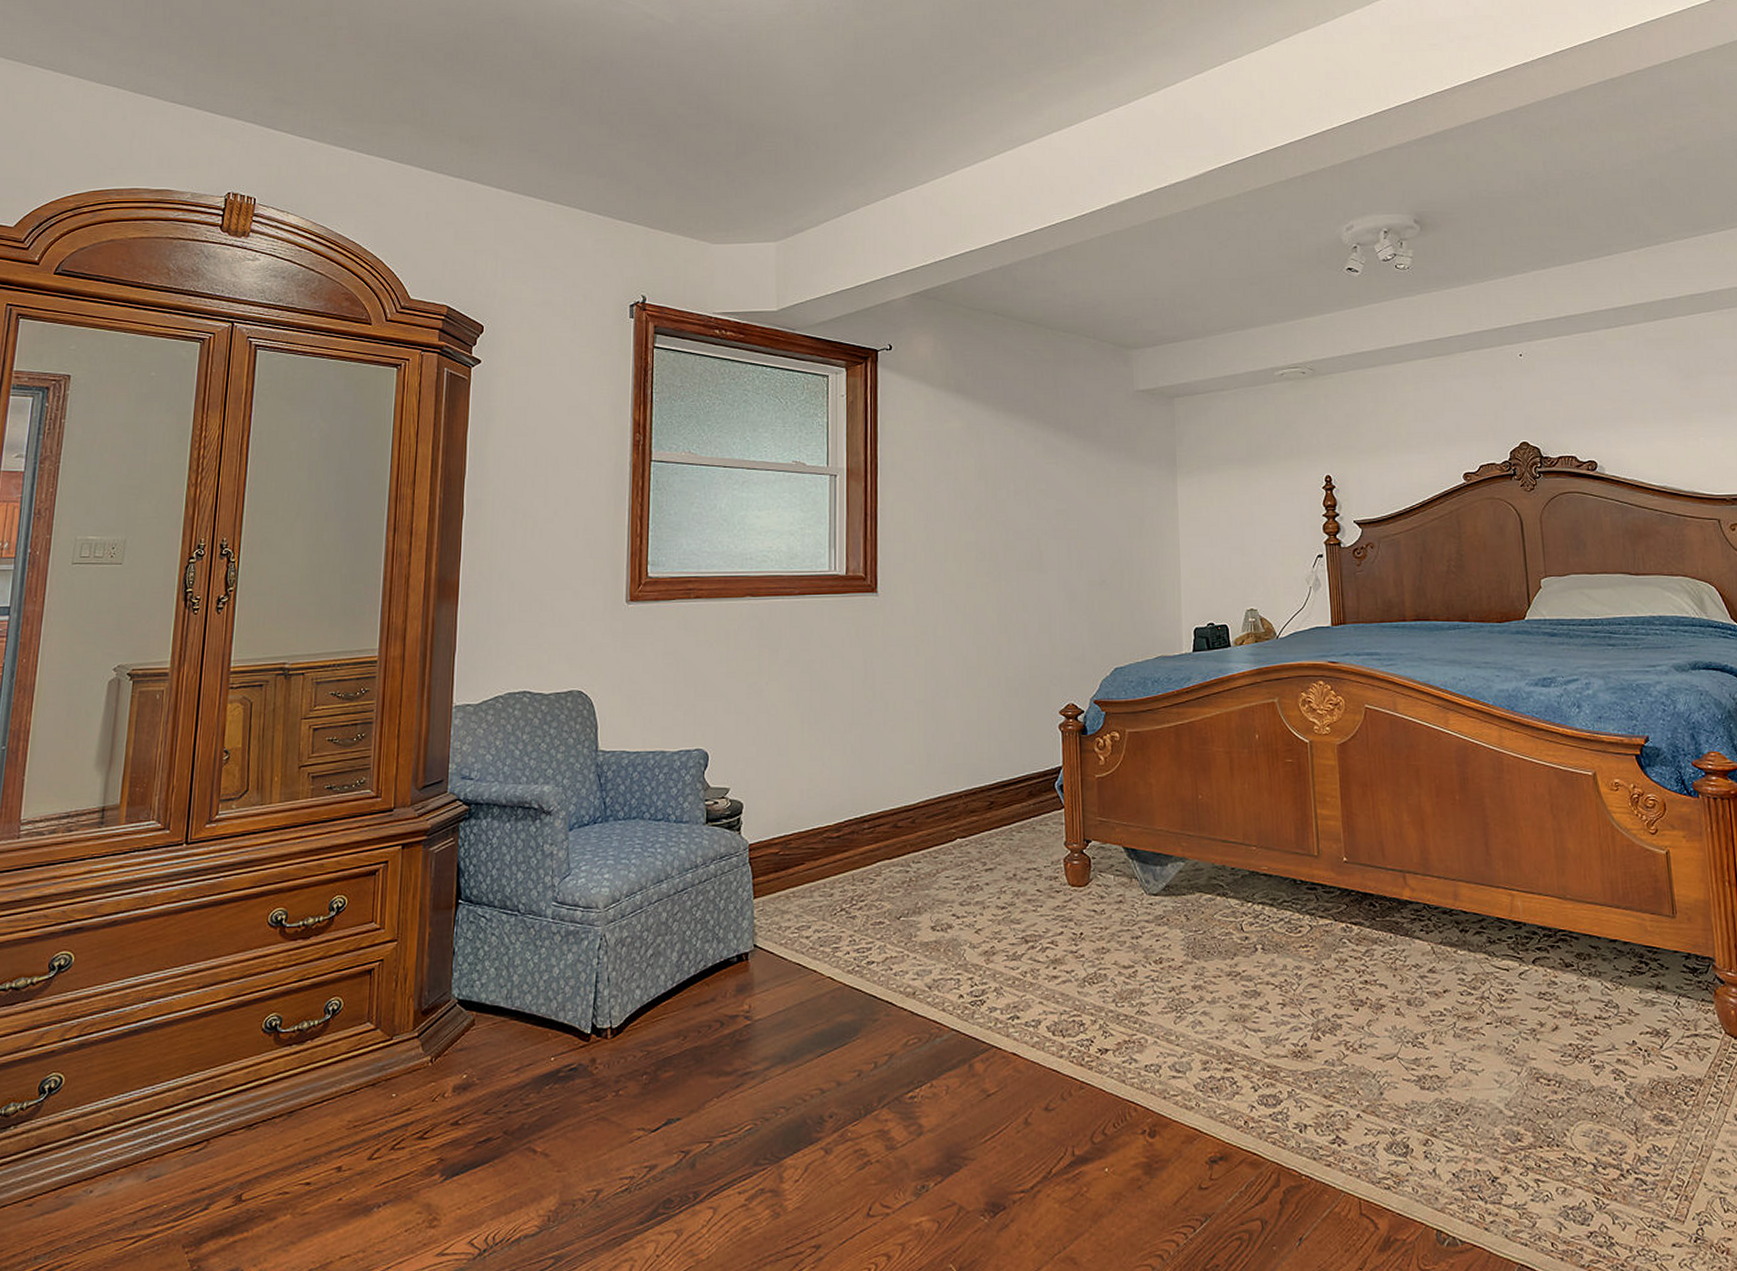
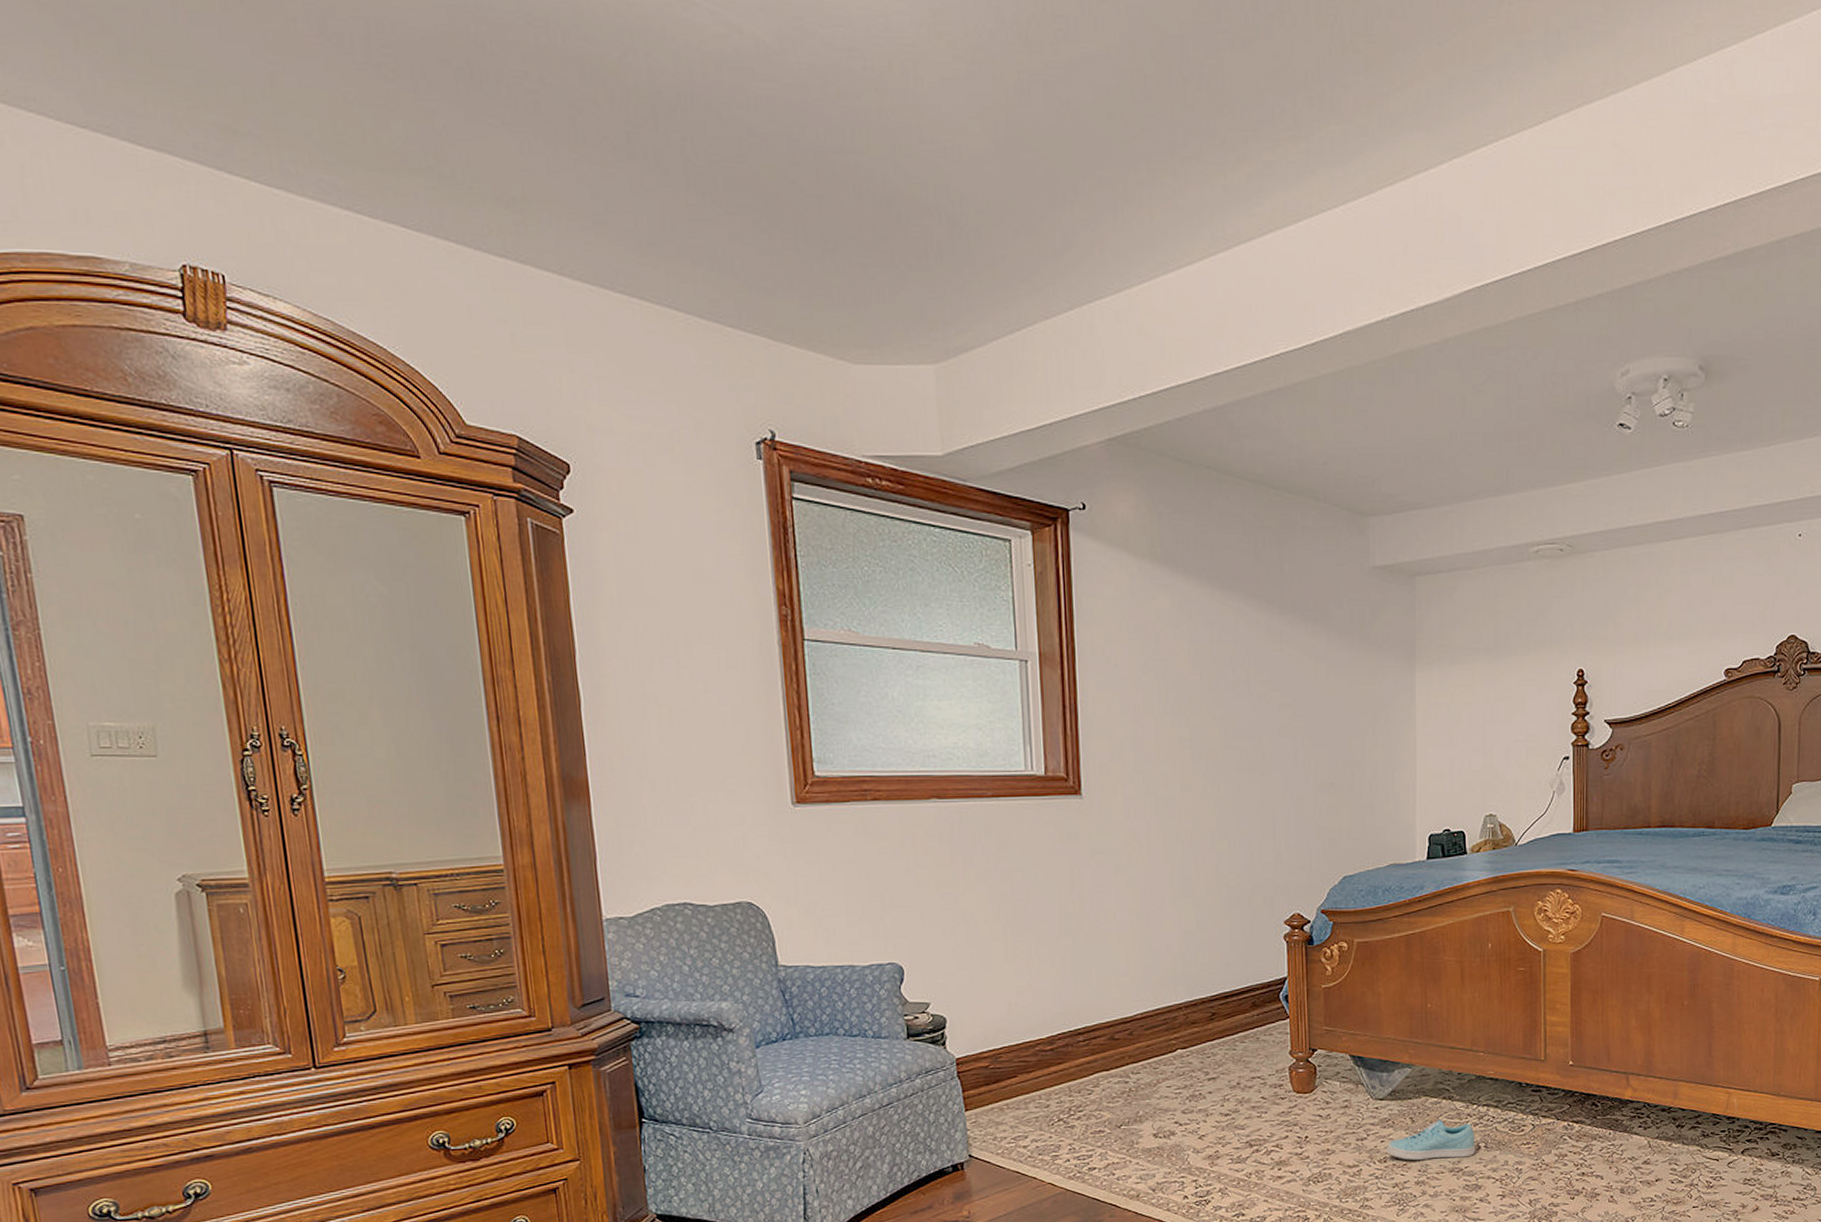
sneaker: none [1162,917,1253,962] -> present [1387,1119,1476,1160]

